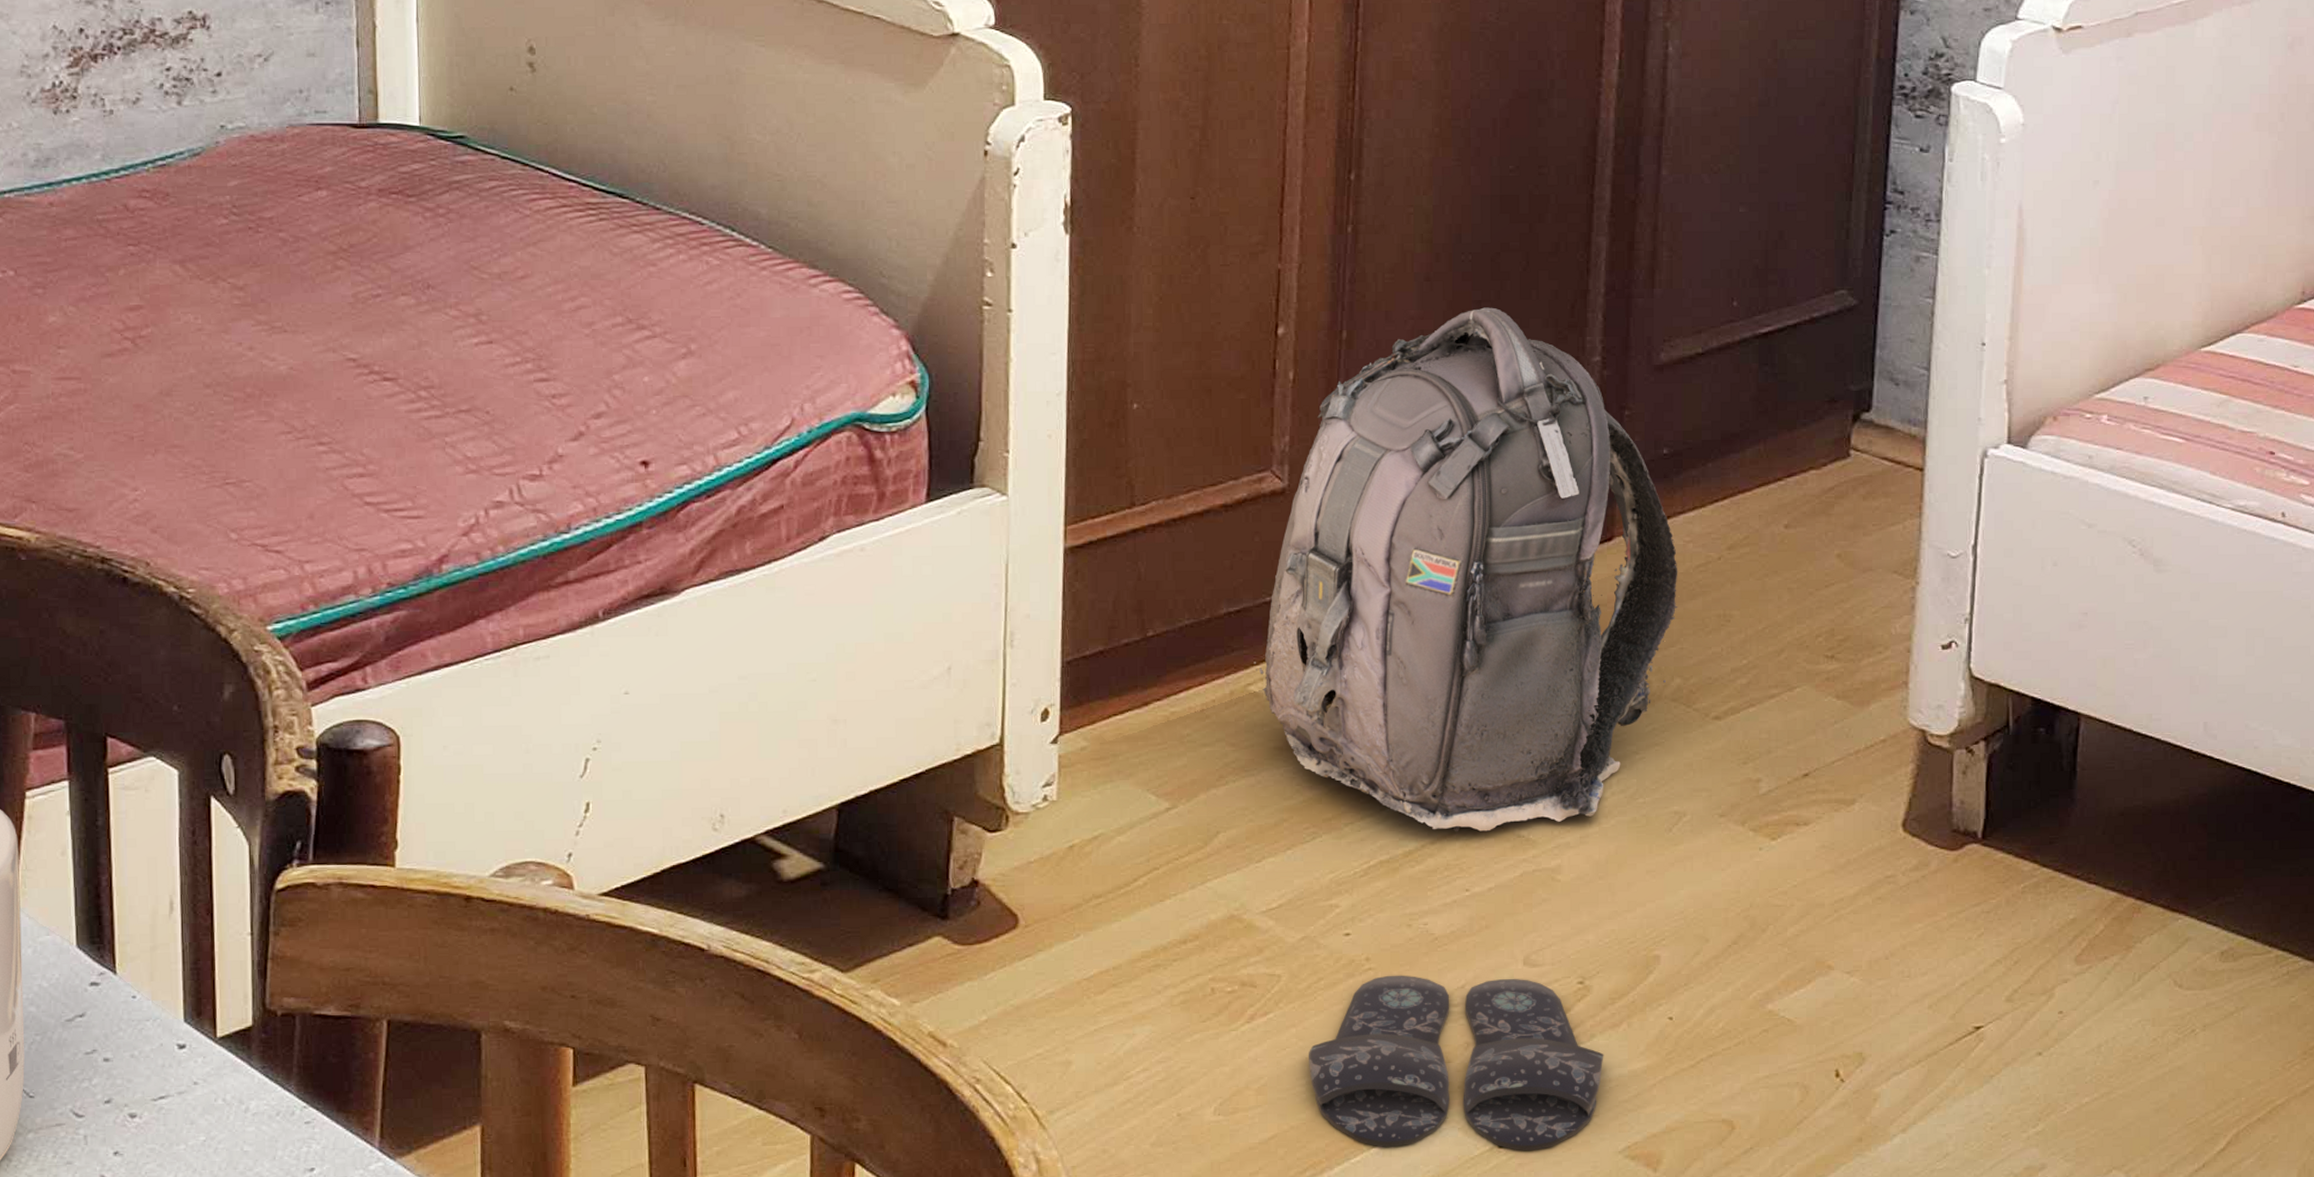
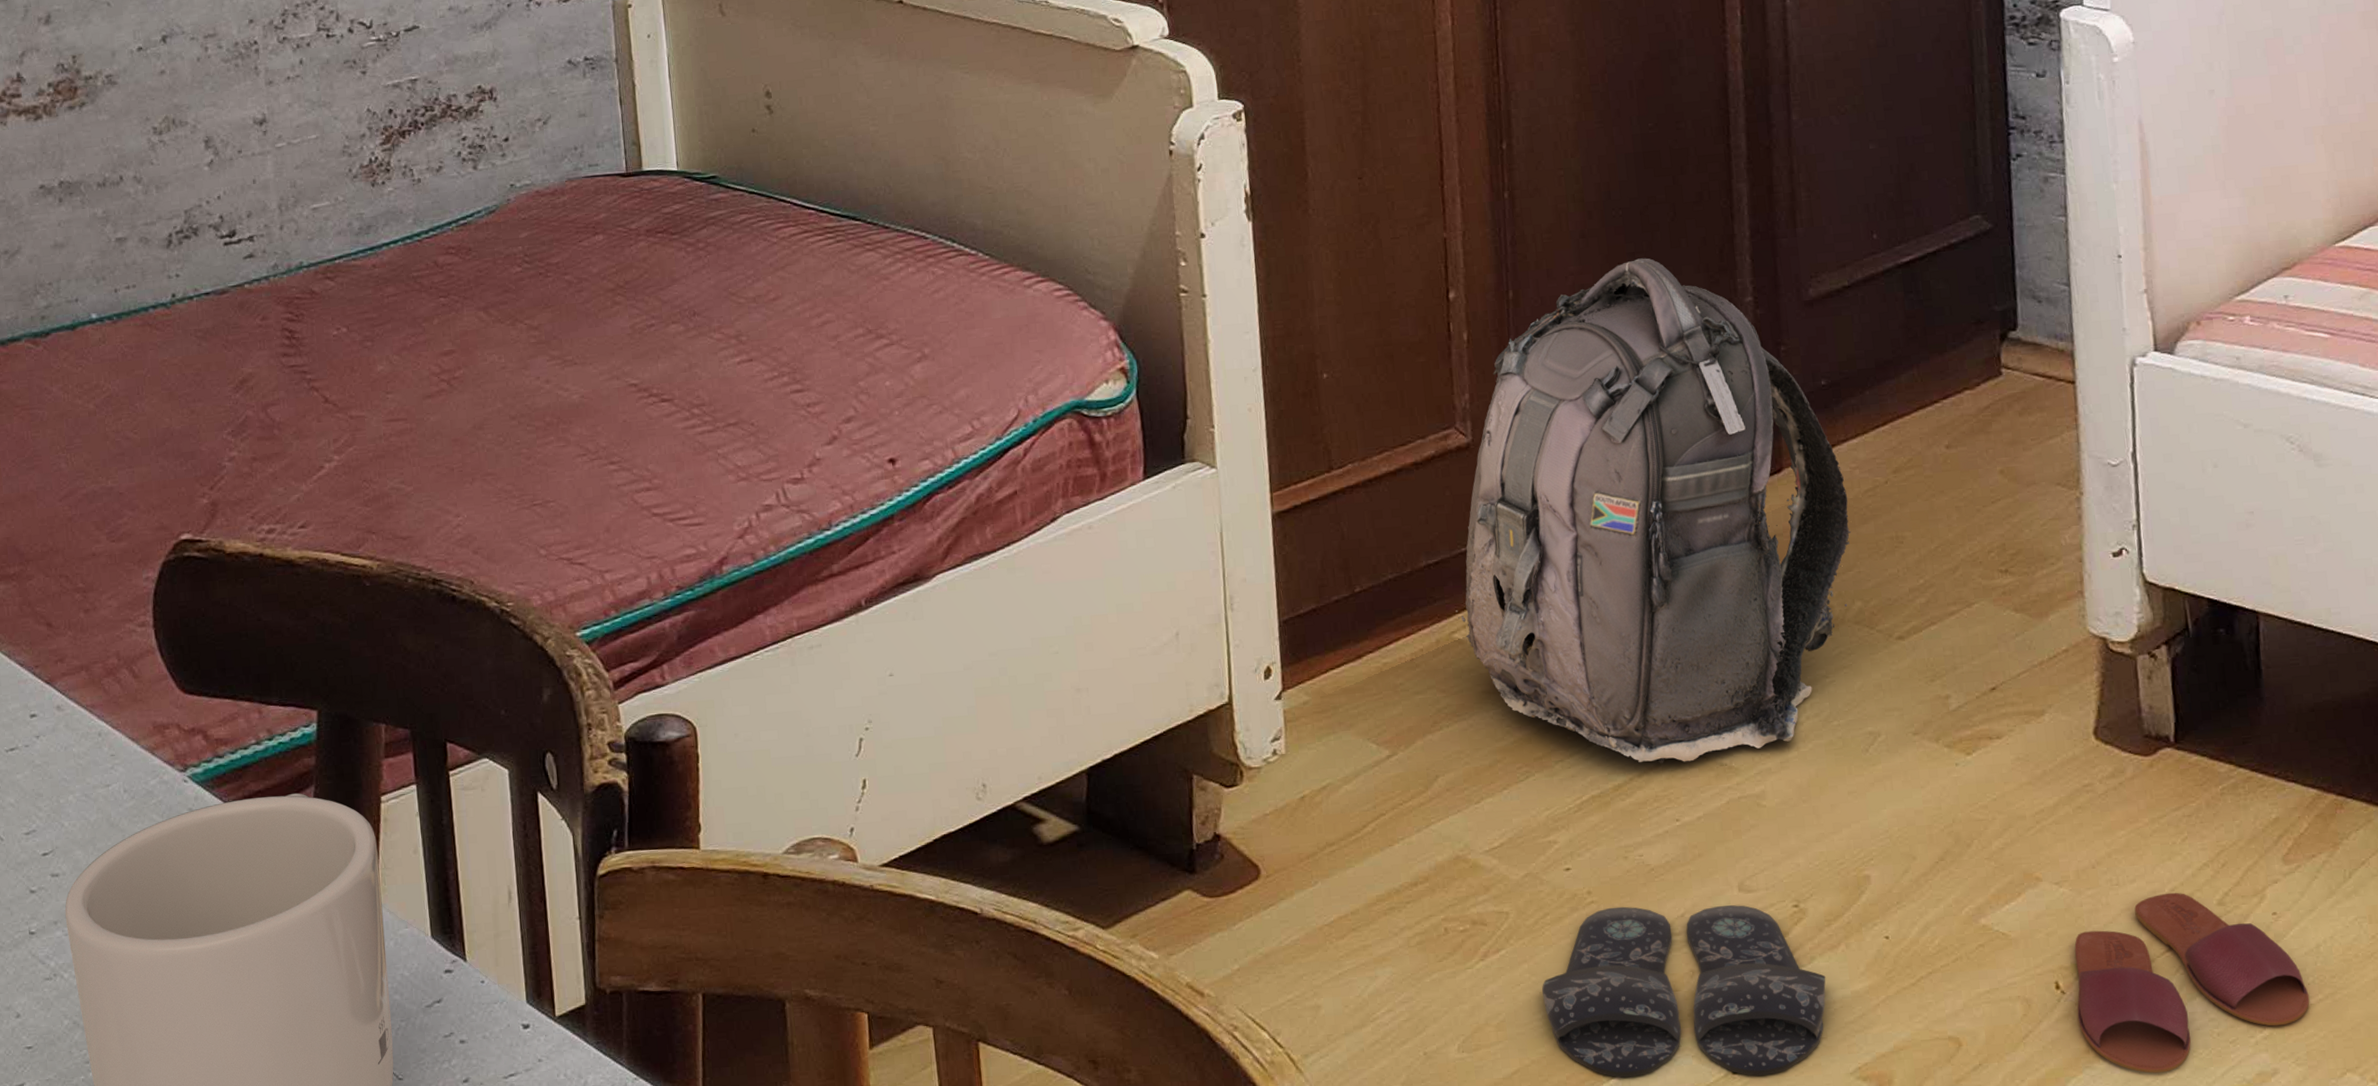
slippers: none [1854,987,2085,1164] -> present [2074,892,2310,1074]

